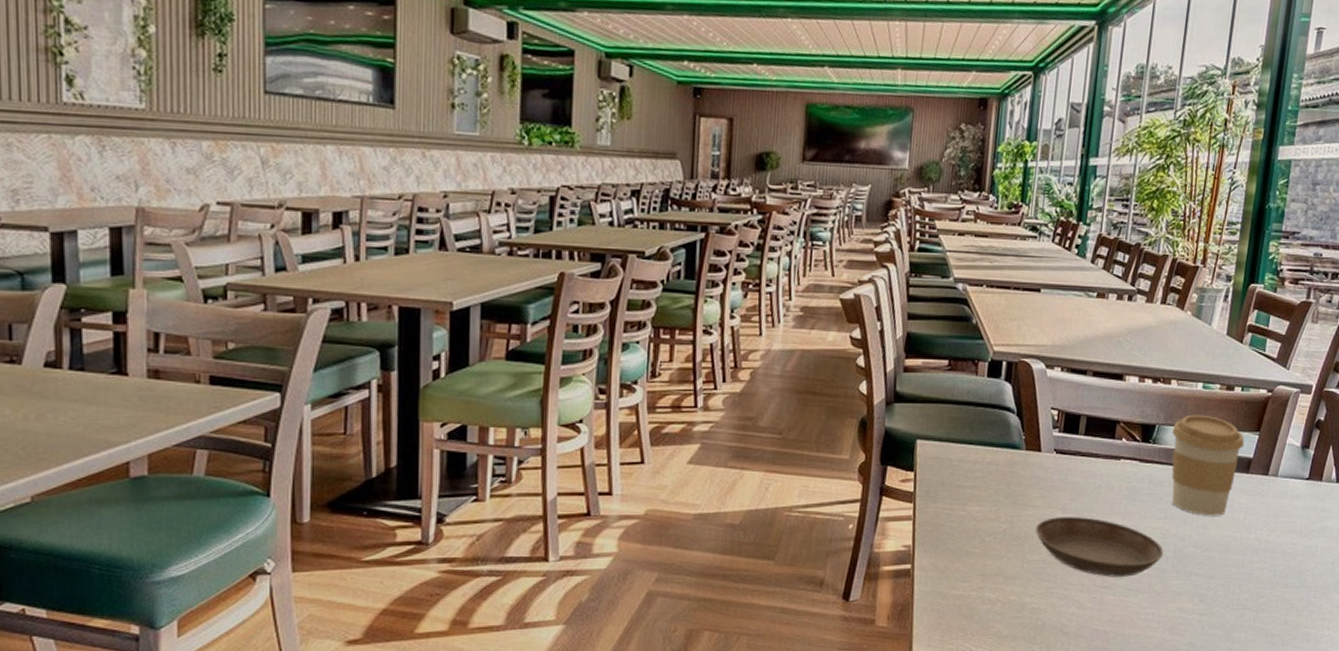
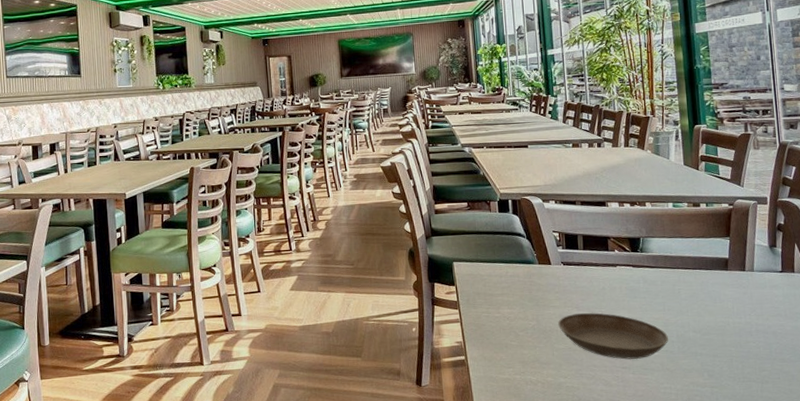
coffee cup: present [1171,414,1245,516] -> none [655,227,719,306]

